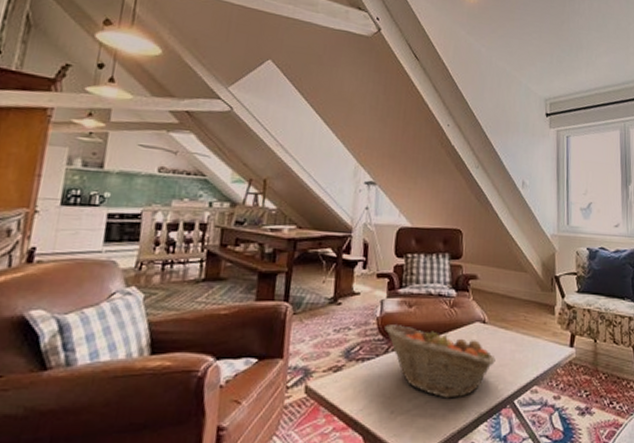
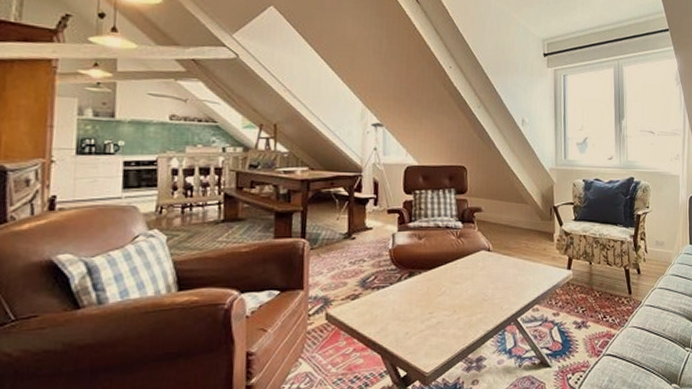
fruit basket: present [385,325,496,399] -> none [397,256,500,319]

